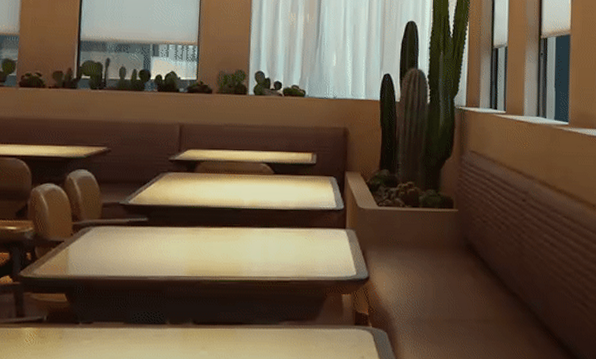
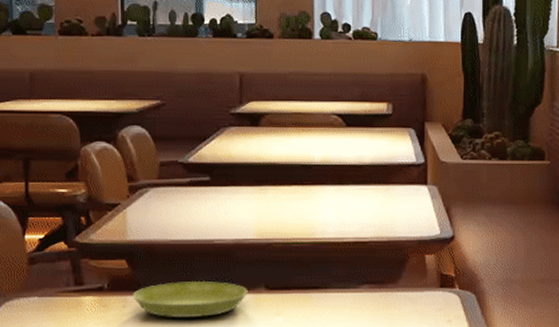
saucer: none [69,314,177,349] -> present [133,280,248,317]

